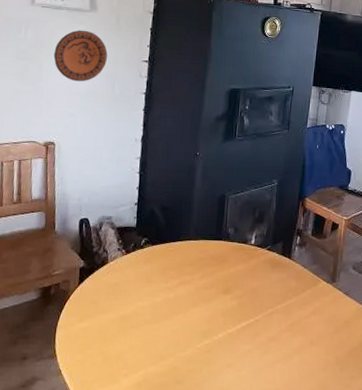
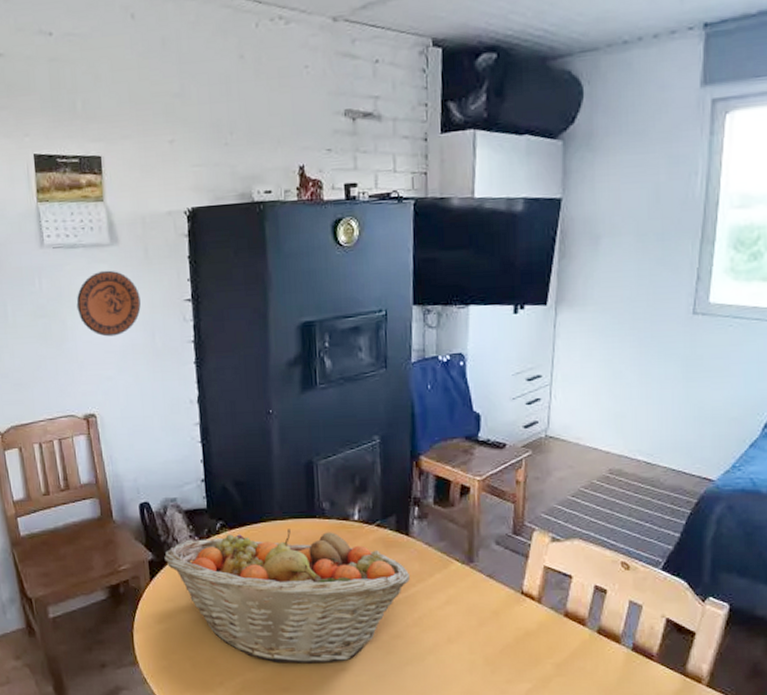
fruit basket: none [94,248,288,360] -> present [164,529,410,664]

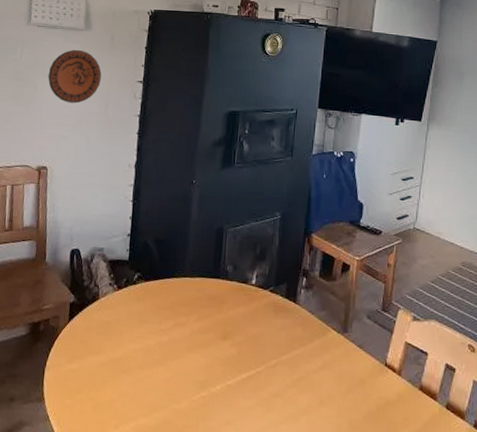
fruit basket: present [164,529,410,664] -> none [84,285,293,416]

